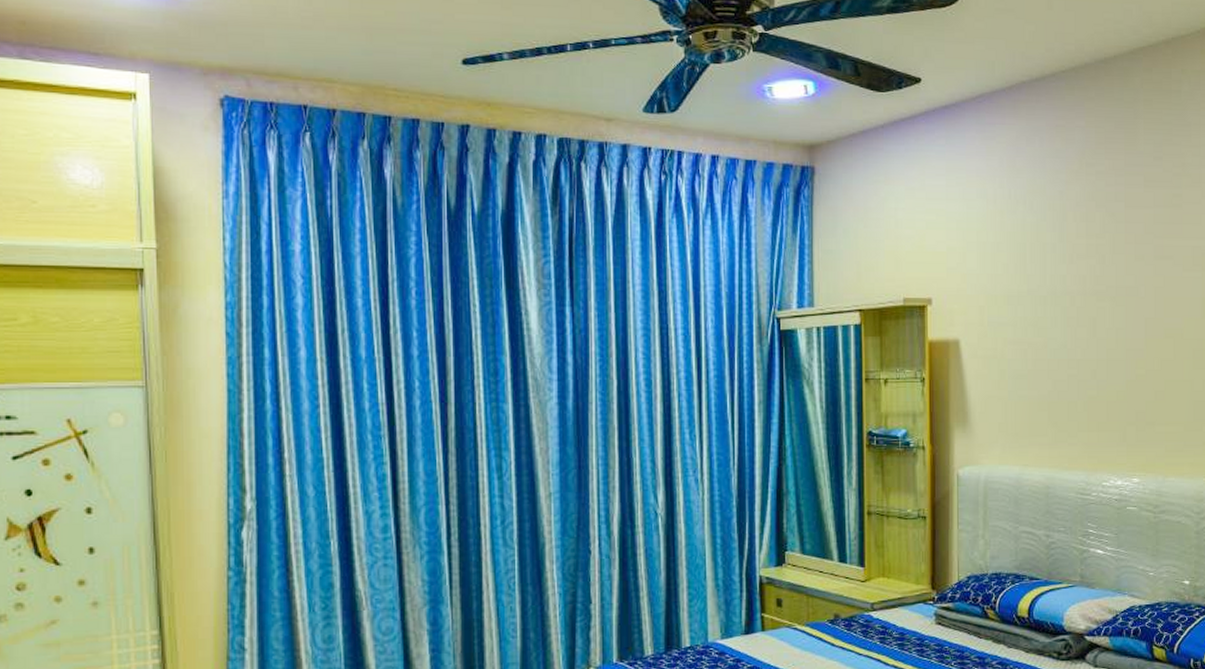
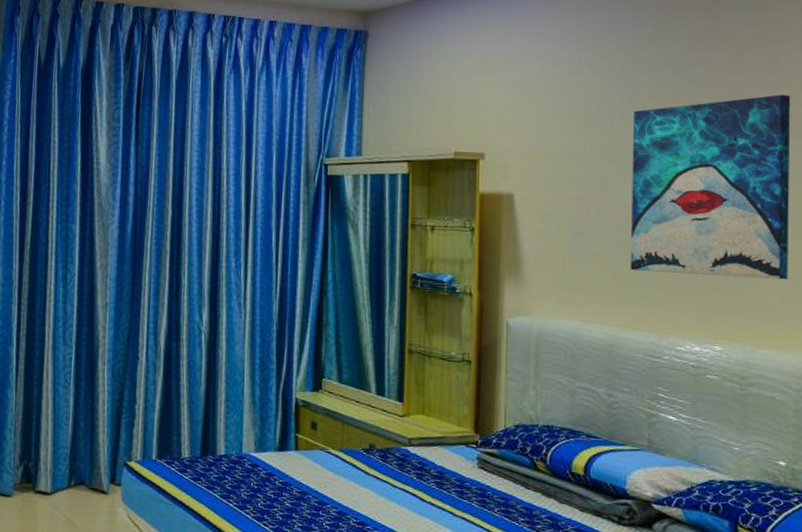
wall art: none [1062,228,1192,410] -> present [630,94,791,280]

